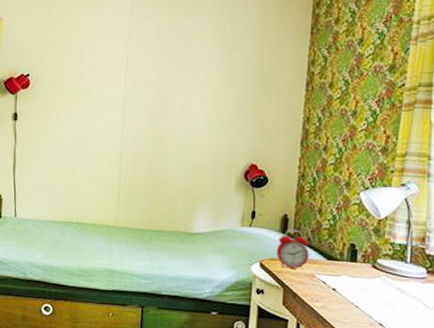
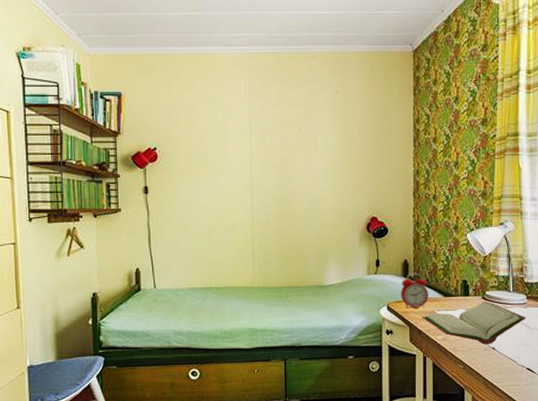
book: none [299,269,424,320] -> present [422,301,526,345]

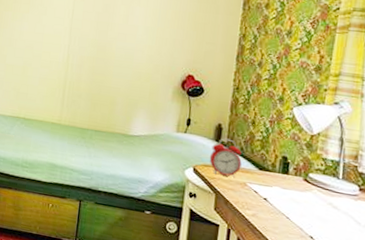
book: present [422,301,526,345] -> none [231,183,357,232]

